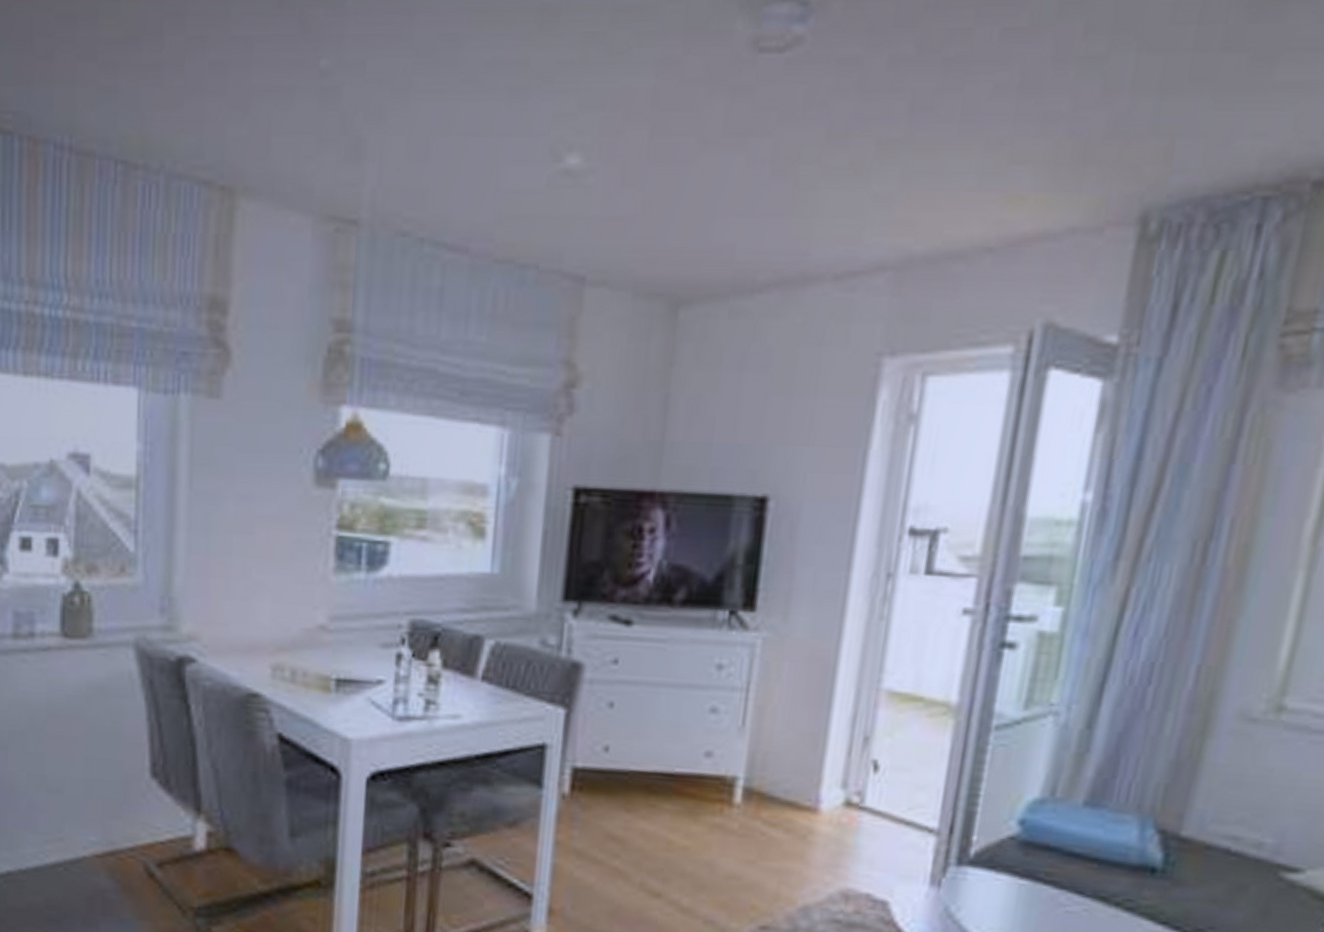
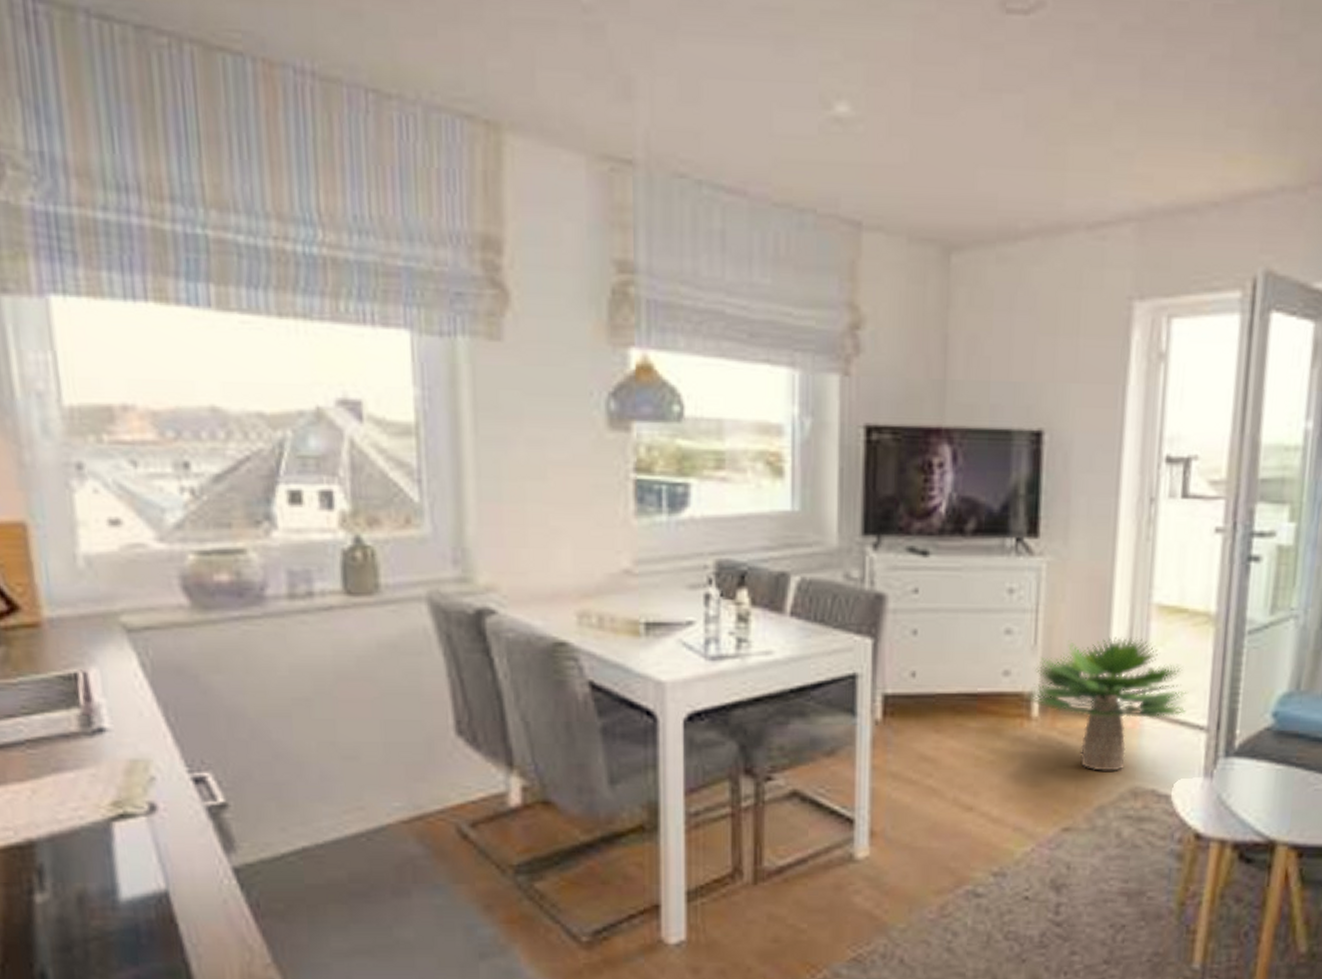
potted plant: none [729,723,917,870] -> present [1027,636,1187,771]

